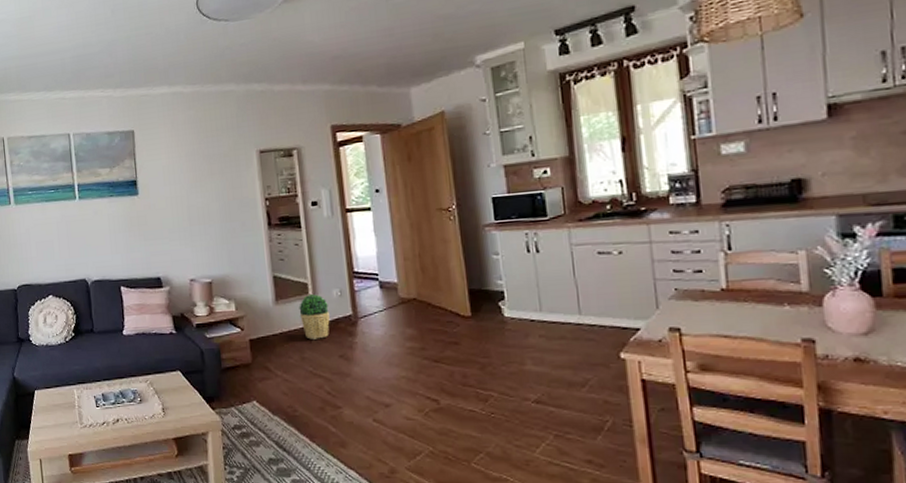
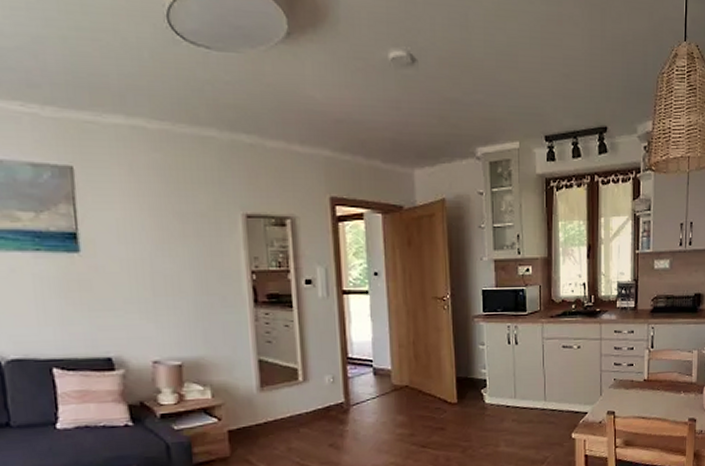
potted plant: present [299,294,330,340] -> none [287,381,320,429]

